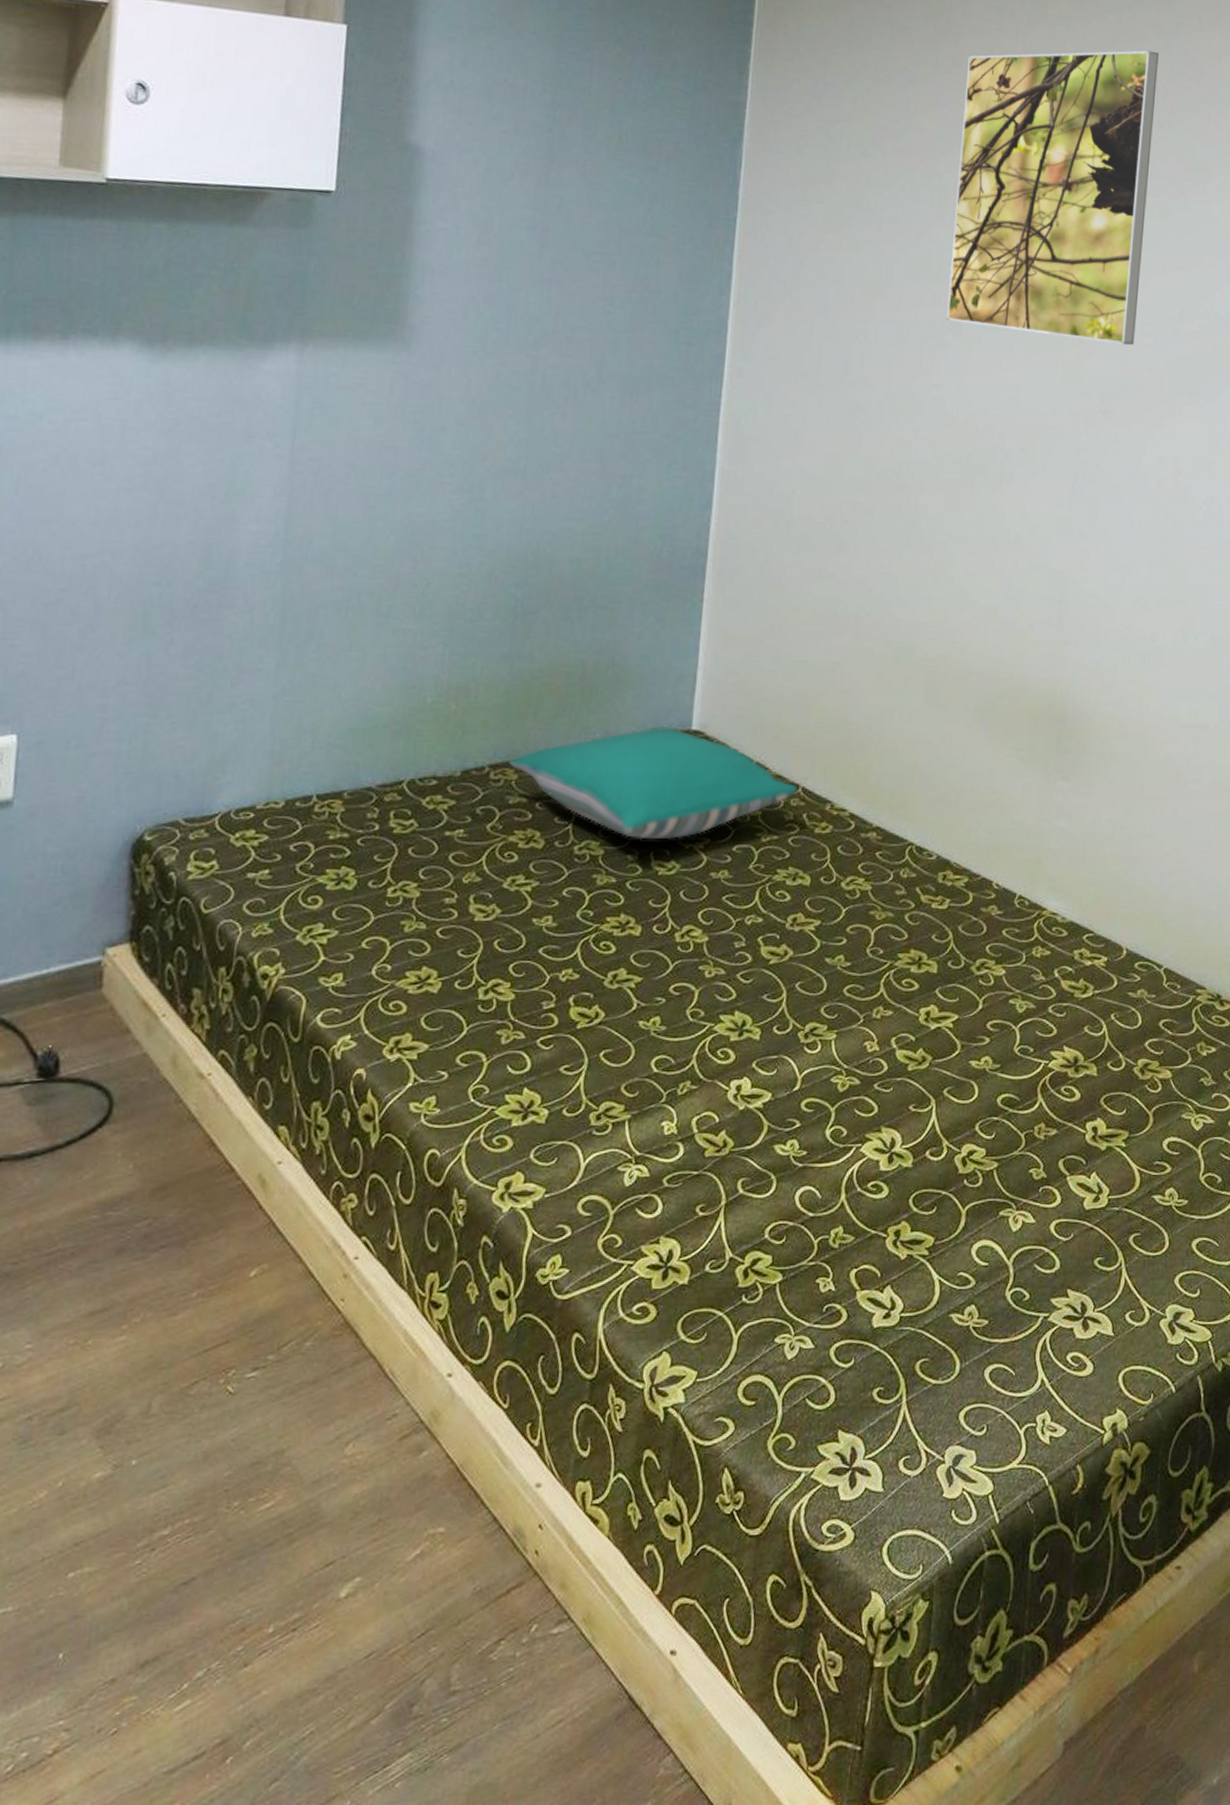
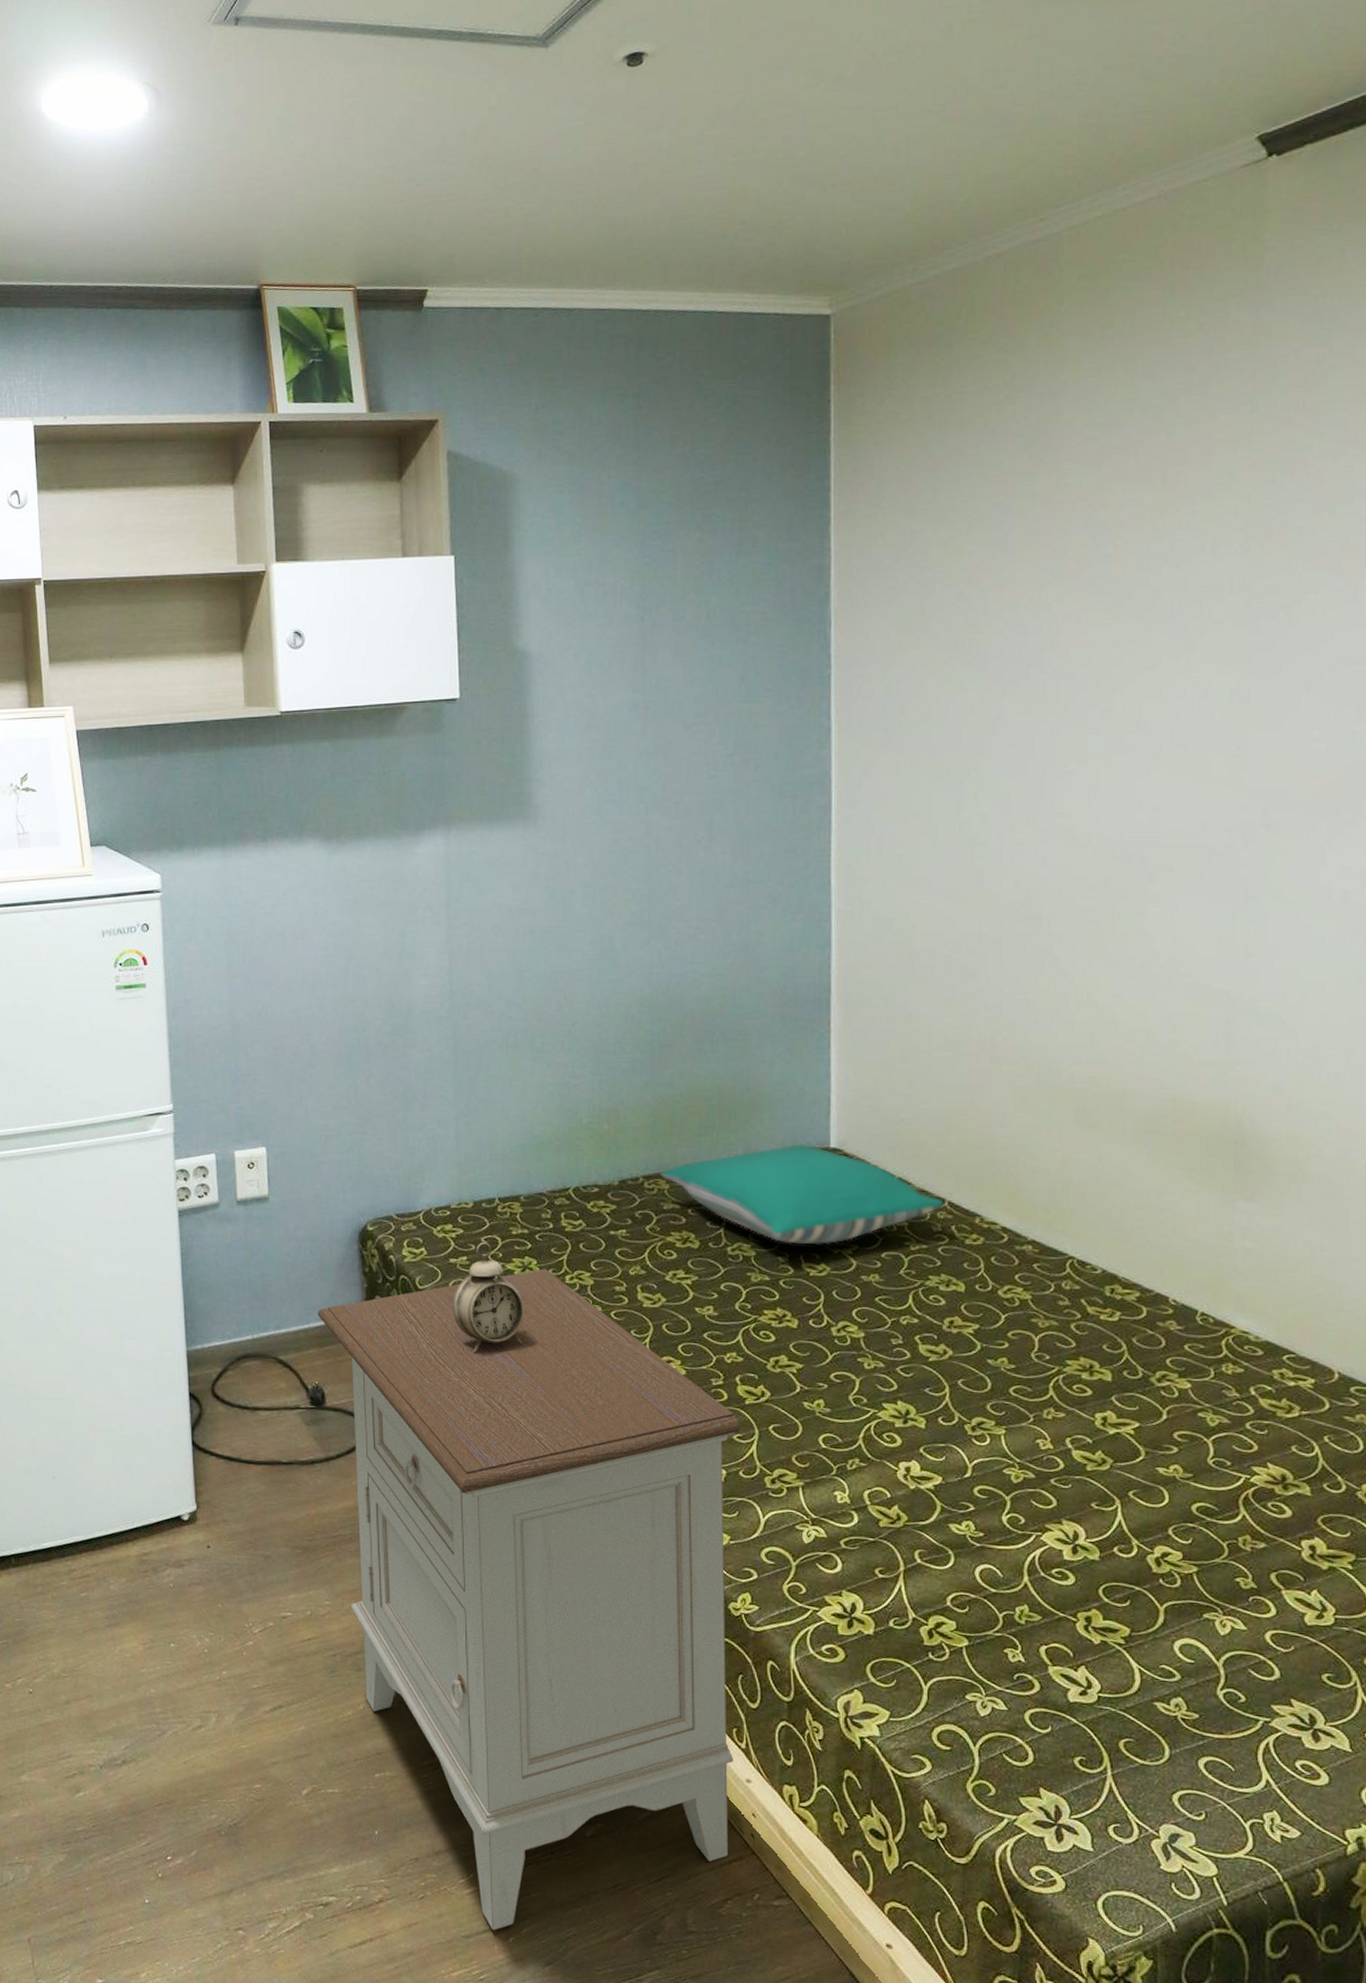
nightstand: none [60,881,570,1755] -> present [317,1269,741,1931]
alarm clock: none [243,850,335,992] -> present [453,1242,525,1353]
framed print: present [946,50,1159,346] -> none [1068,435,1309,754]

